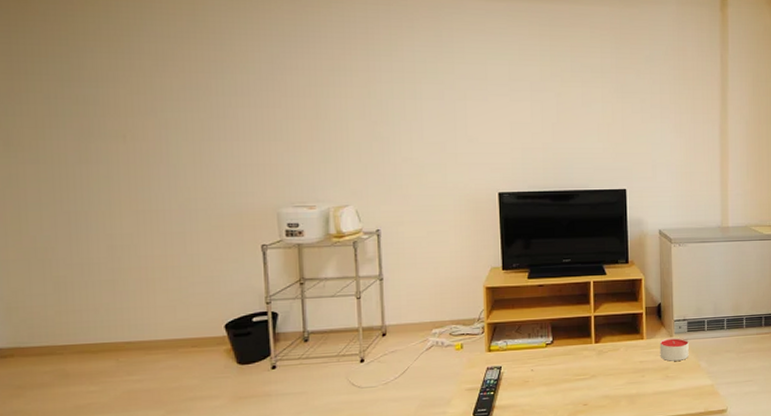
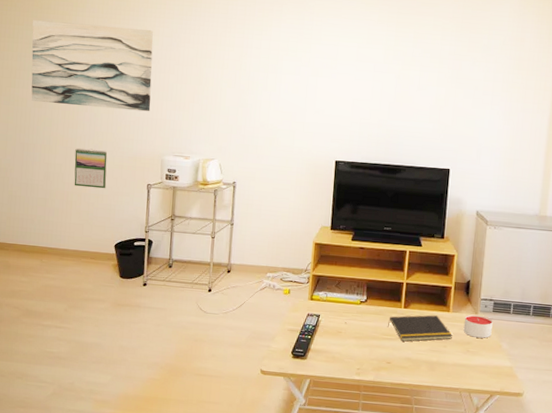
wall art: none [62,49,254,157] -> present [31,20,154,112]
calendar: none [150,209,203,259] -> present [74,148,108,189]
notepad: none [579,345,649,379] -> present [387,315,452,342]

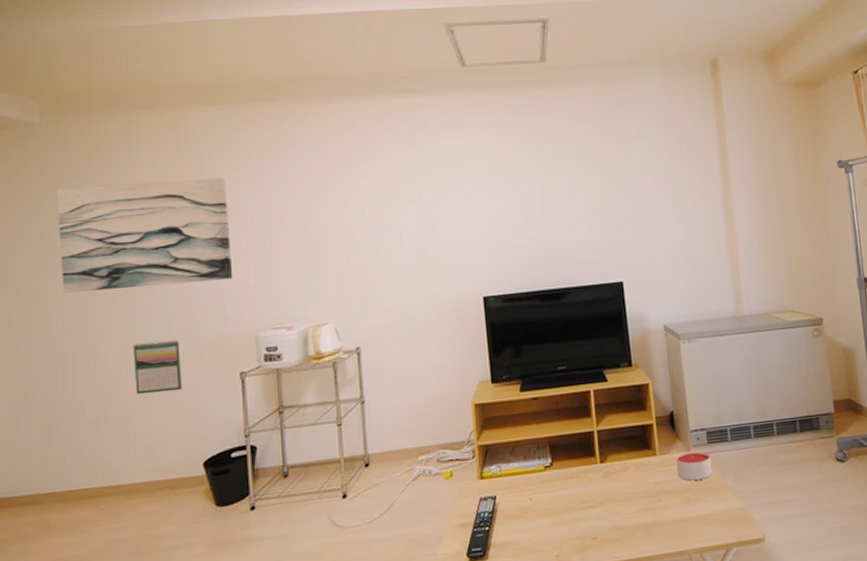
notepad: present [387,315,452,342] -> none [583,463,666,506]

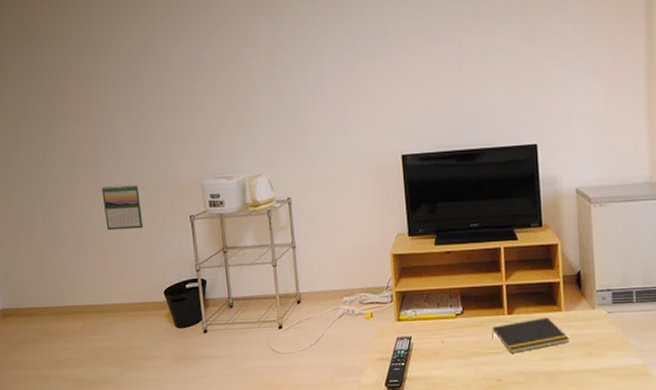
wall art: present [57,178,233,293] -> none [29,37,180,140]
notepad: none [583,463,666,506] -> present [491,317,569,353]
candle: present [675,451,712,481] -> none [580,309,615,337]

